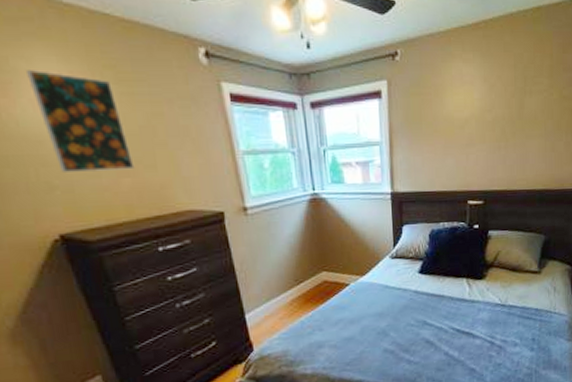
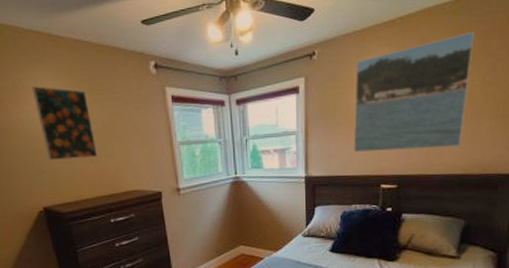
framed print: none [440,42,553,167] -> present [353,31,474,153]

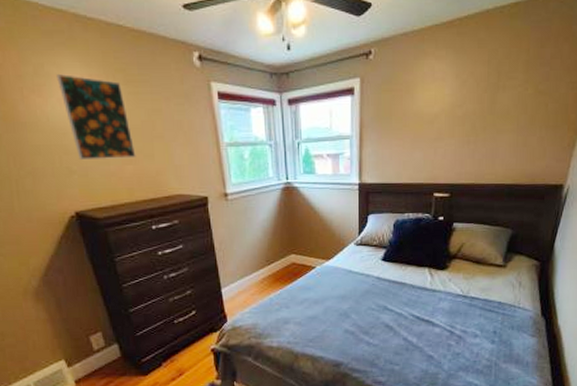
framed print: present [353,31,474,153] -> none [408,37,530,160]

